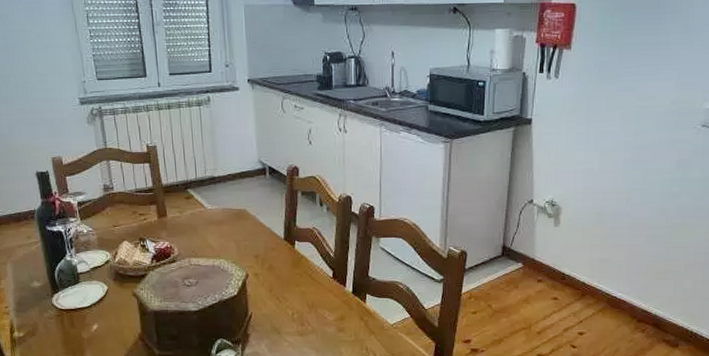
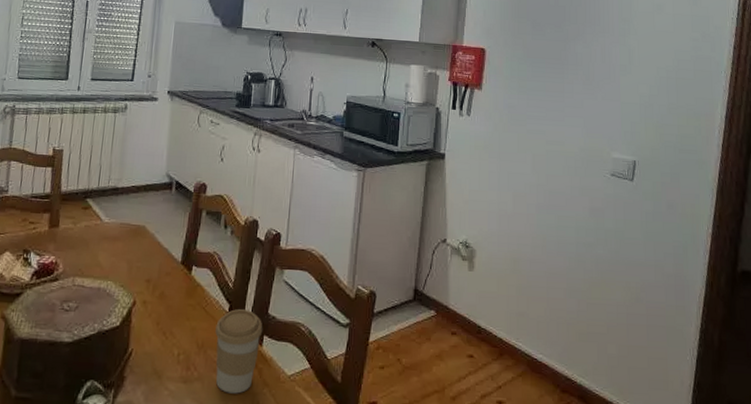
coffee cup: none [322,274,365,341] -> present [215,309,263,394]

